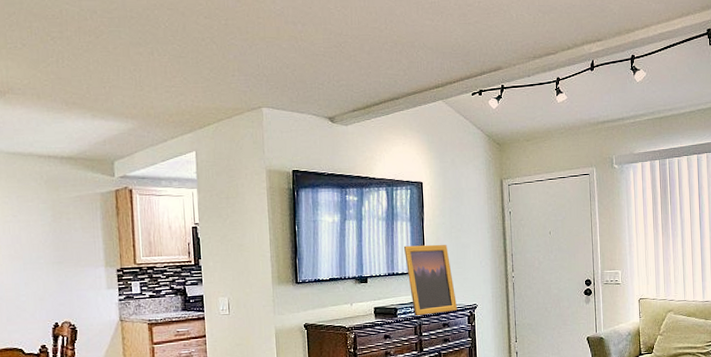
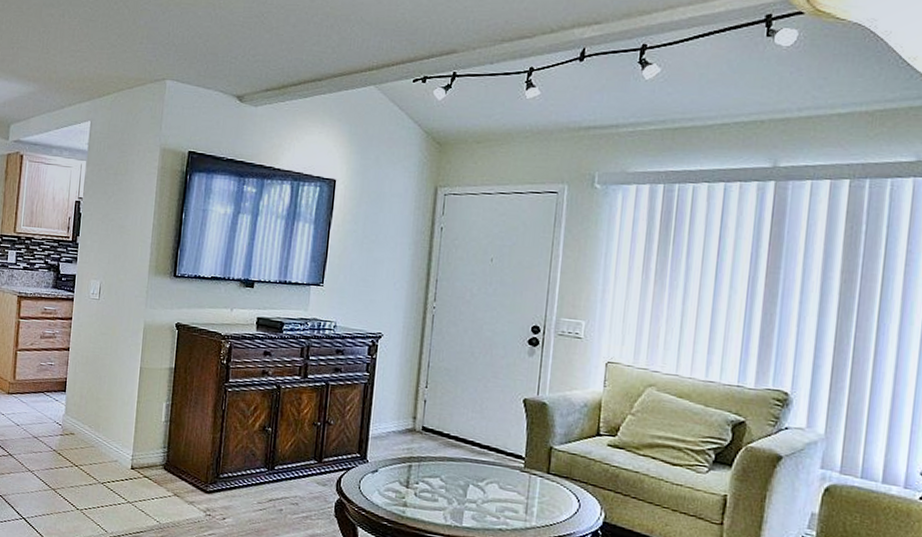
picture frame: present [403,244,458,316] -> none [301,251,358,338]

